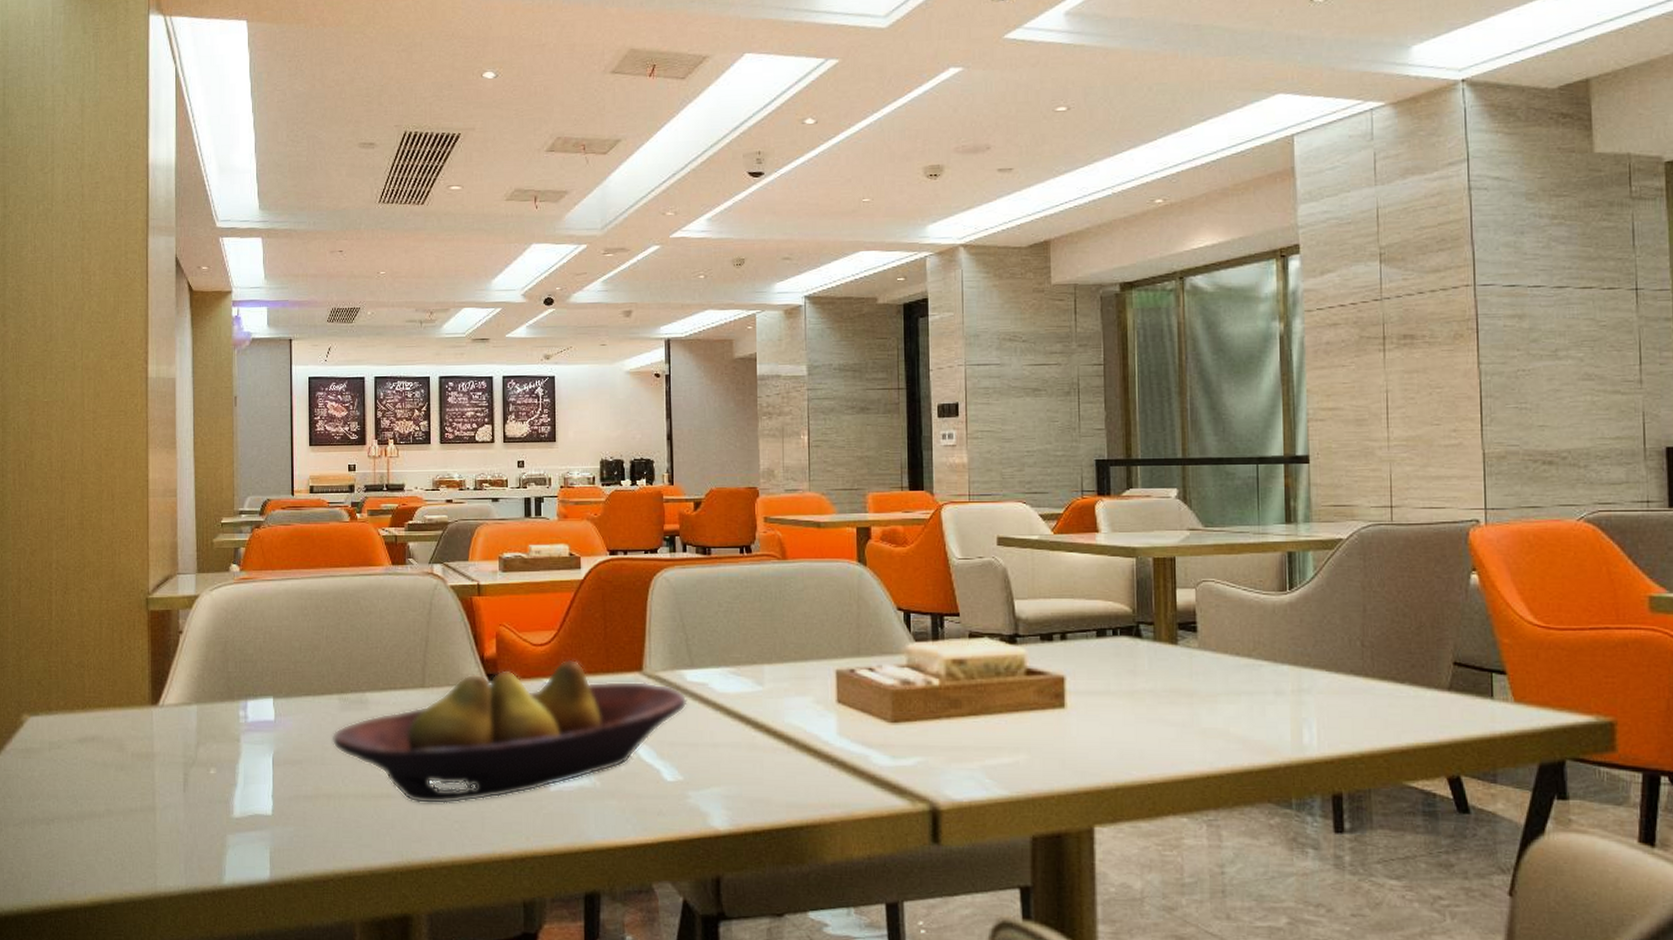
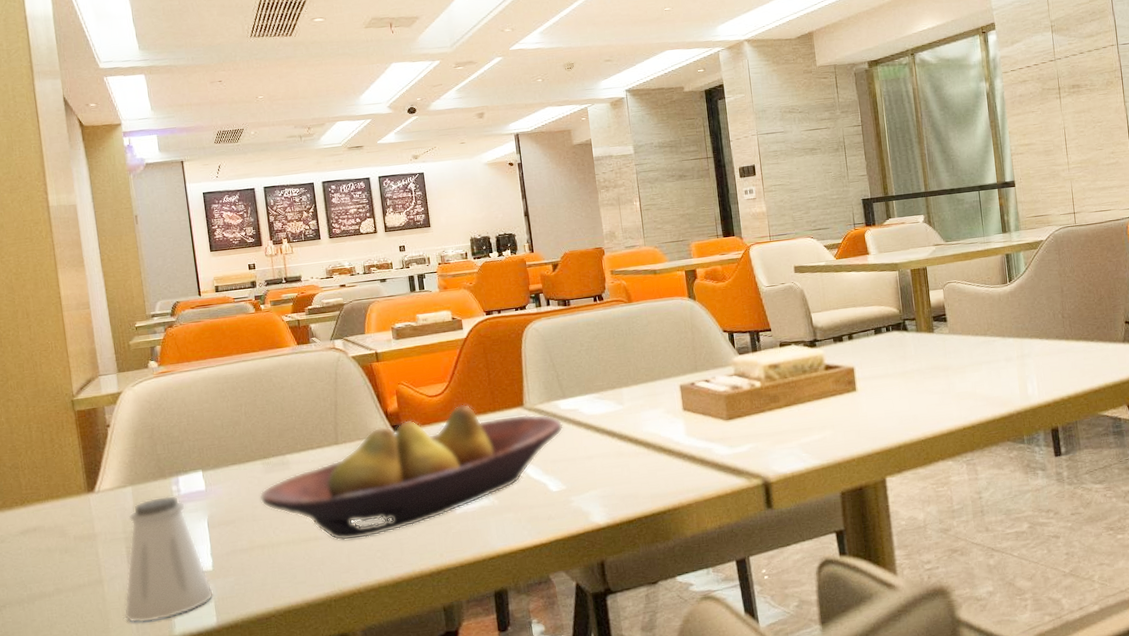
saltshaker: none [173,721,271,865] -> present [124,495,214,623]

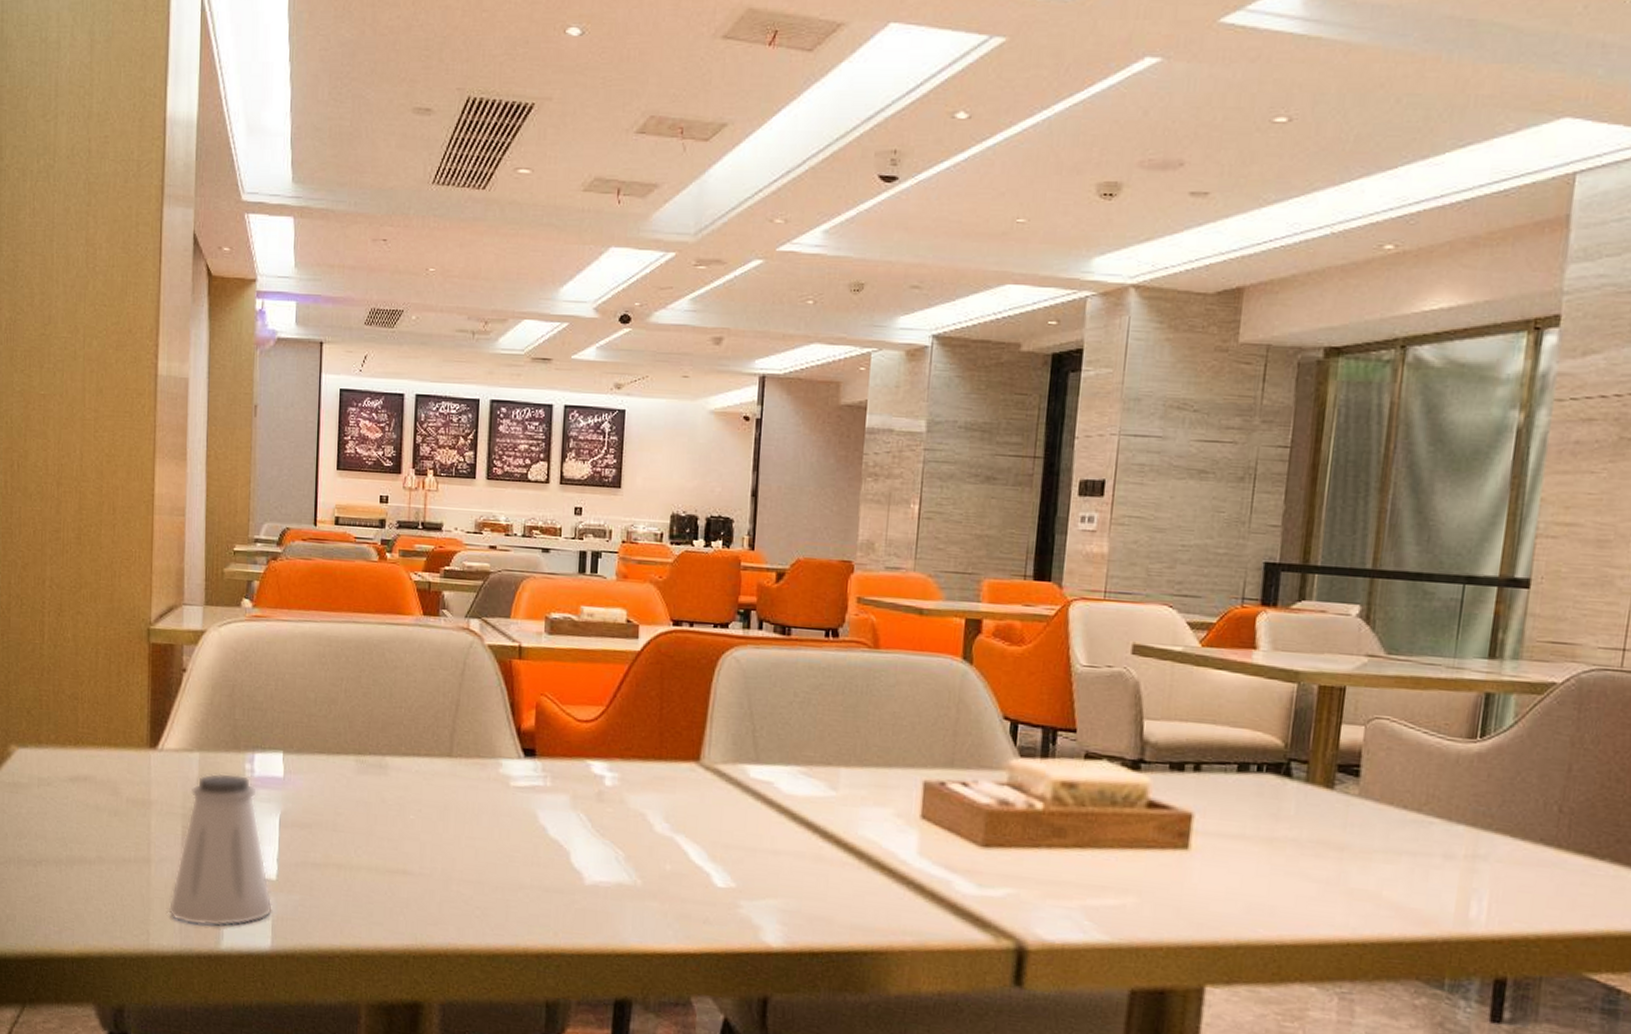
fruit bowl: present [259,404,564,541] -> none [345,740,748,888]

